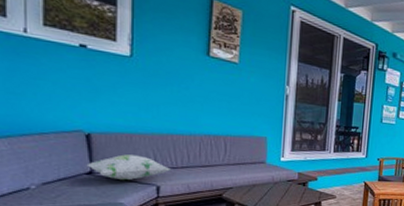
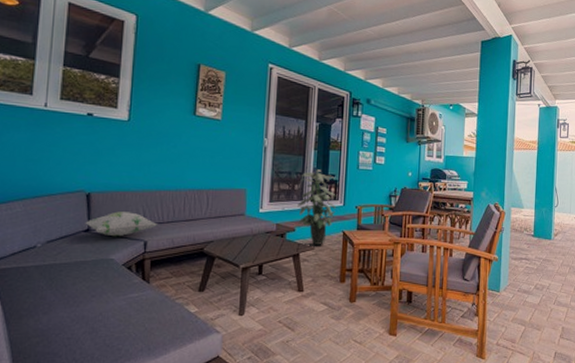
indoor plant: none [320,121,359,194] -> present [297,169,336,245]

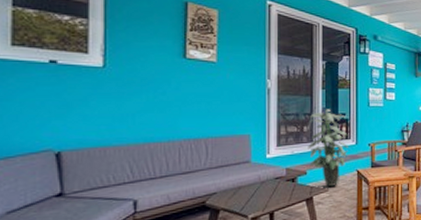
decorative pillow: present [85,211,159,237] -> none [56,169,150,199]

